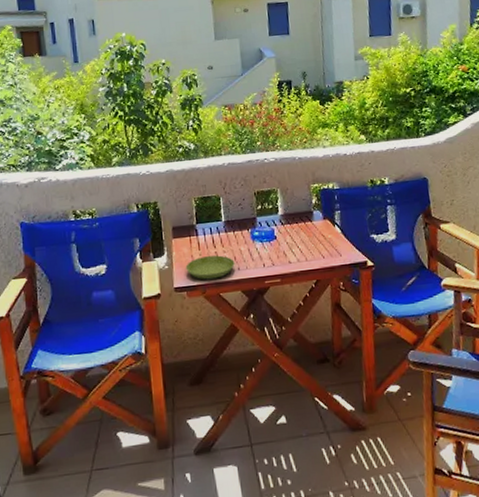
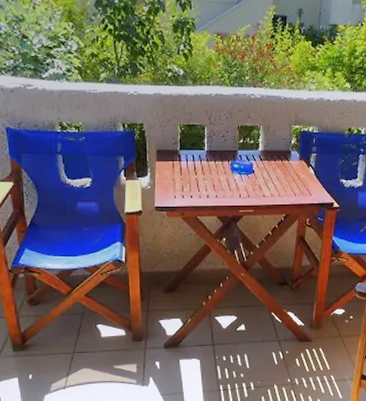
saucer: present [185,255,235,280] -> none [167,182,213,203]

